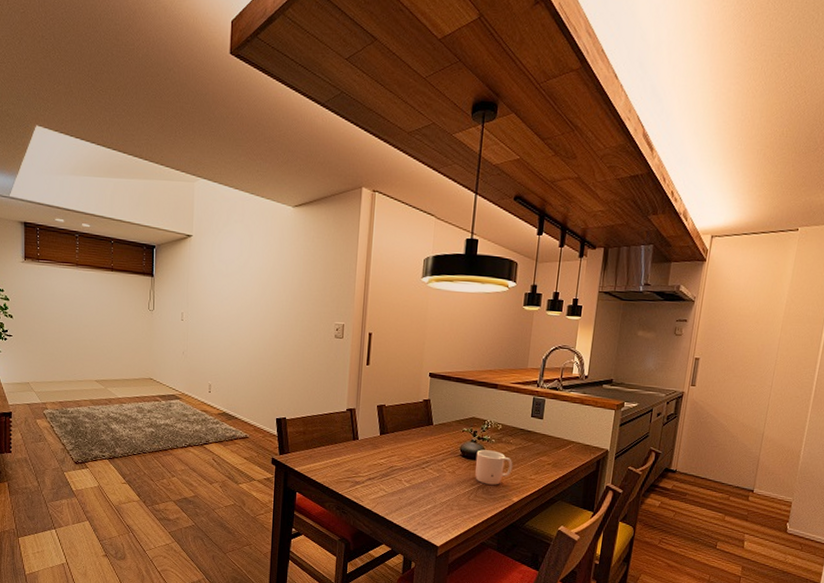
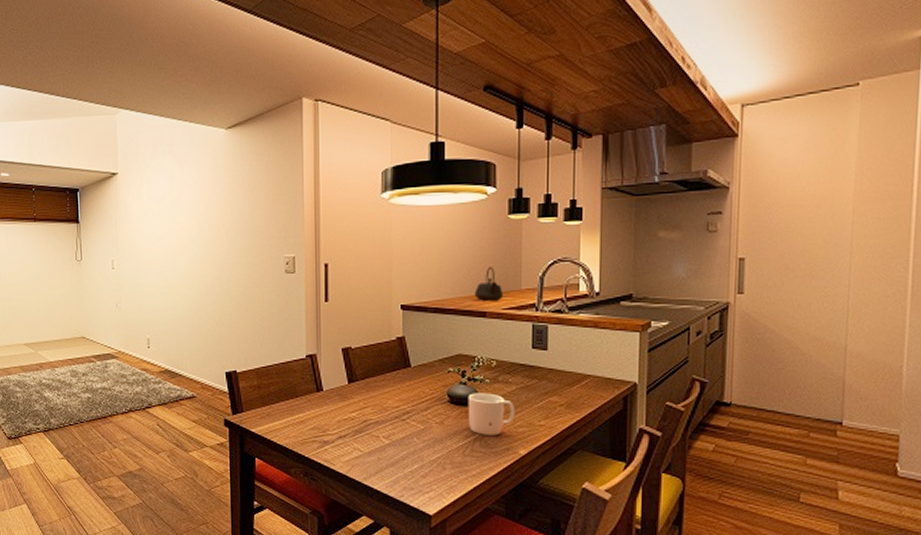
kettle: none [490,347,514,377] -> present [474,266,504,302]

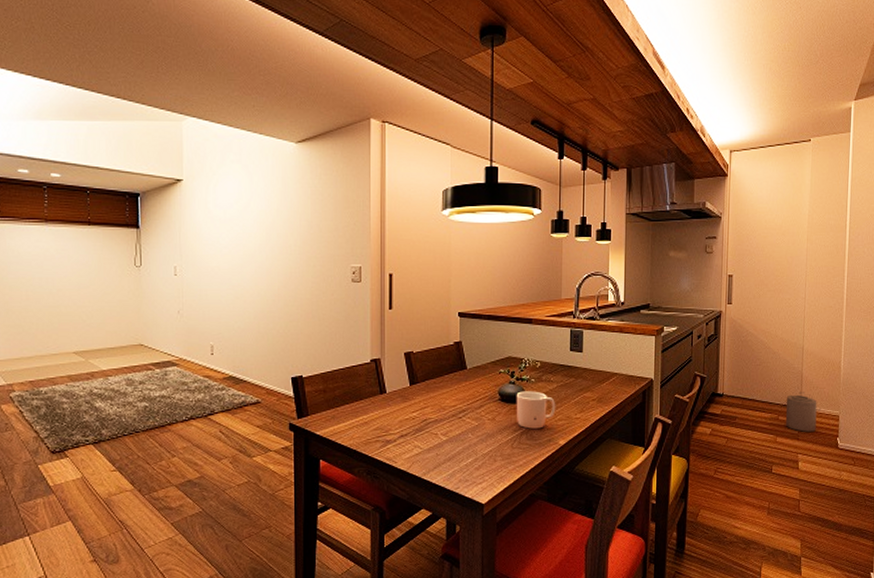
kettle: present [474,266,504,302] -> none [522,278,547,310]
trash can: none [819,403,871,455] -> present [785,392,821,433]

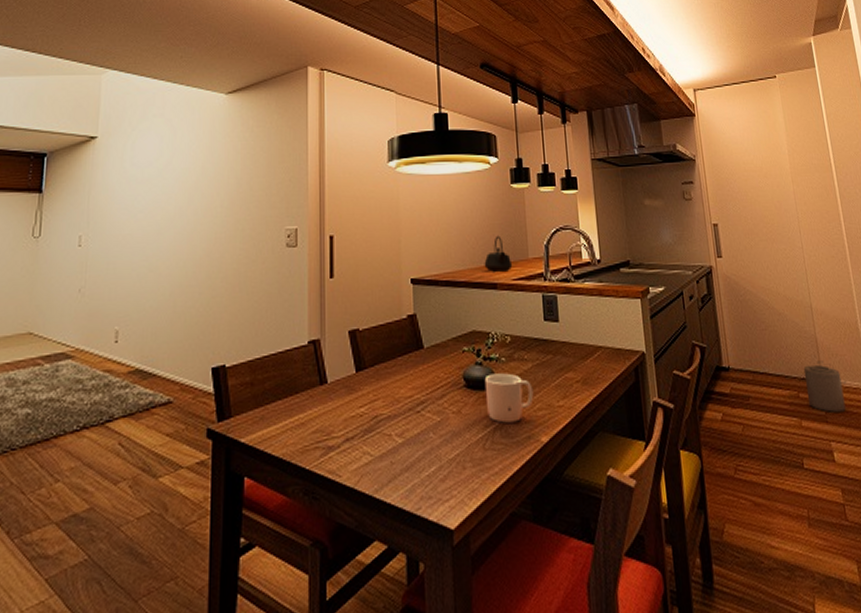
kettle: none [522,278,547,310] -> present [484,235,513,273]

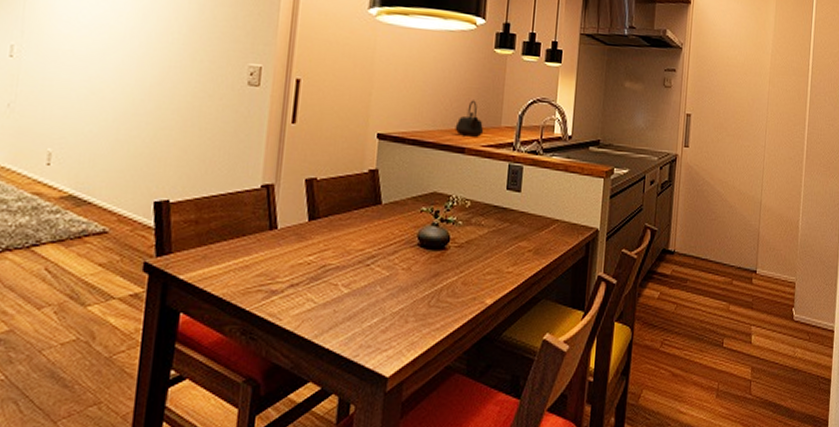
mug: present [484,373,534,423] -> none [436,235,486,283]
trash can: present [803,361,846,413] -> none [739,253,777,301]

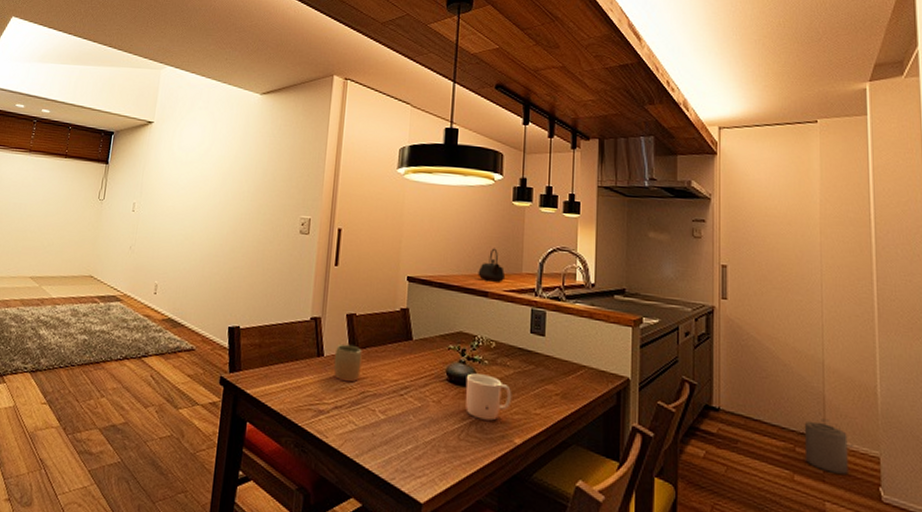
mug: none [289,213,324,256] -> present [333,344,362,382]
mug: none [436,235,486,283] -> present [465,373,512,421]
trash can: none [739,253,777,301] -> present [804,419,853,475]

